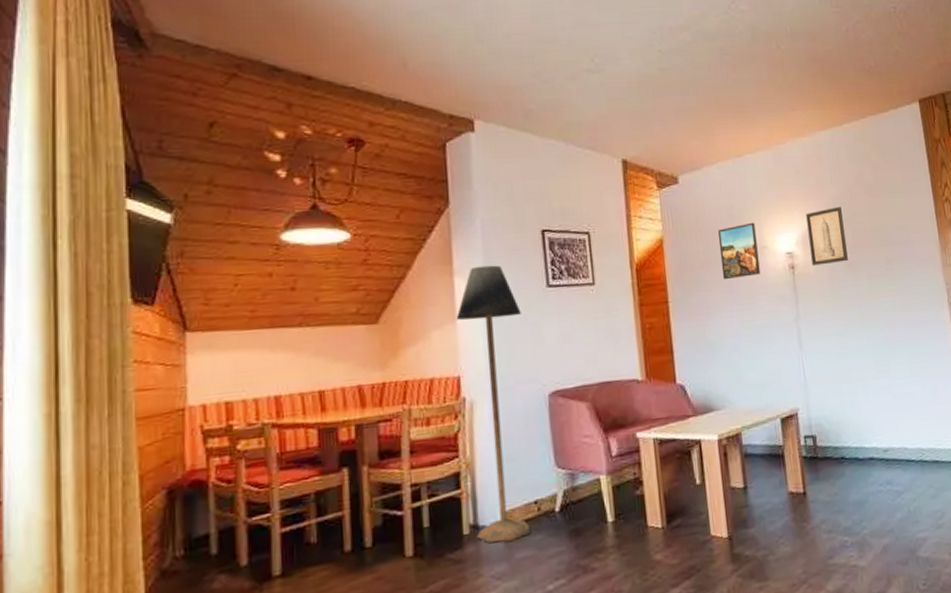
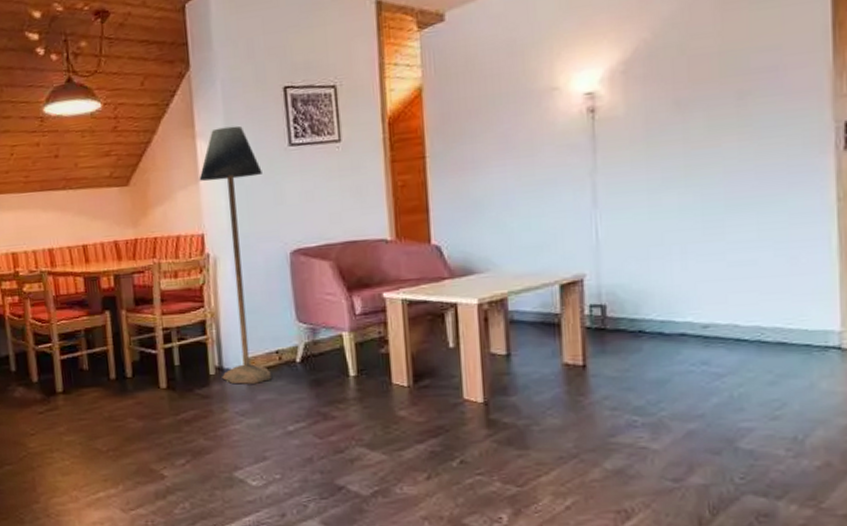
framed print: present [718,222,761,280] -> none [492,59,547,130]
wall art: present [806,206,848,266] -> none [618,28,677,108]

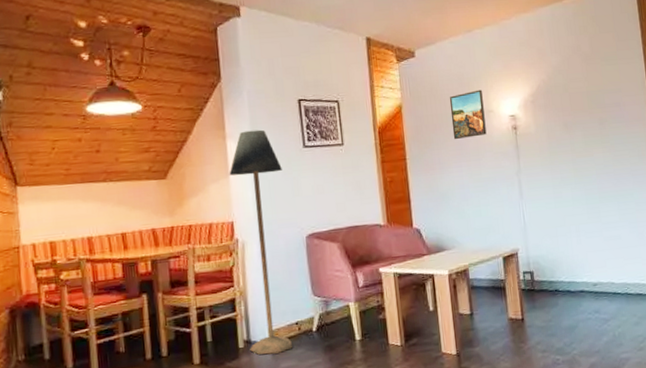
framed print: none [492,59,547,130] -> present [449,89,487,140]

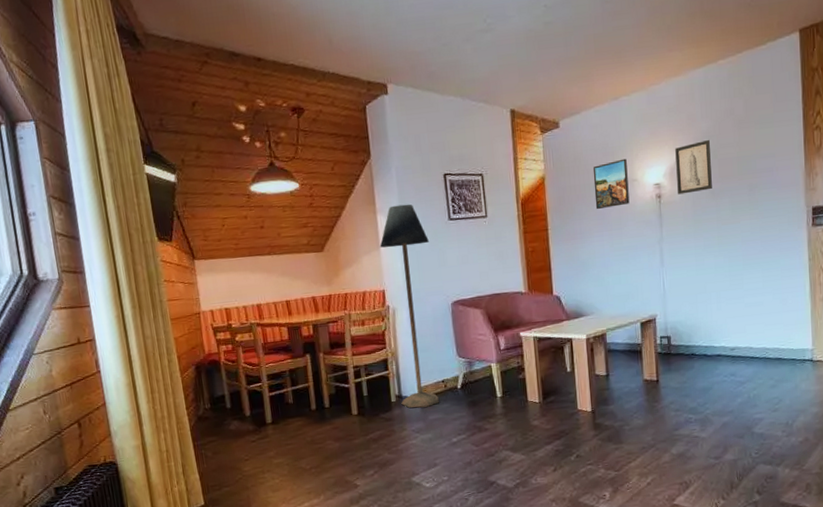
wall art: none [528,73,565,127] -> present [675,139,712,195]

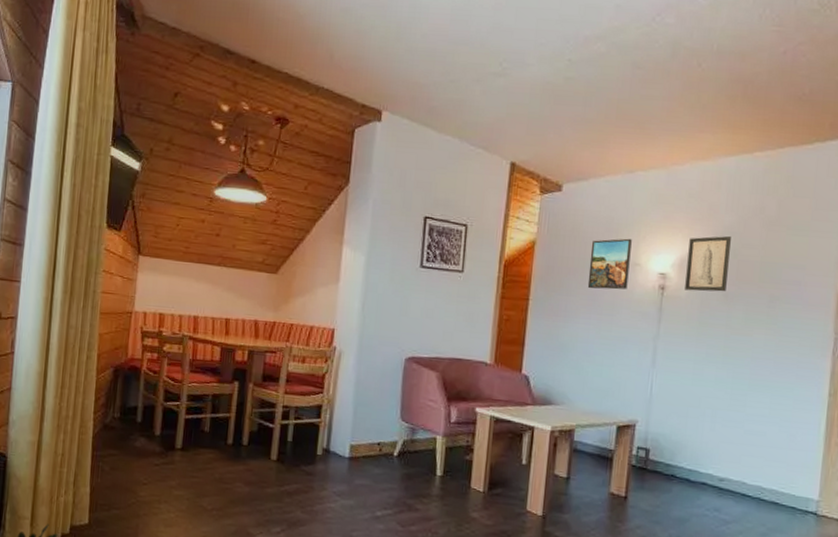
floor lamp: present [380,204,440,408] -> none [327,239,394,469]

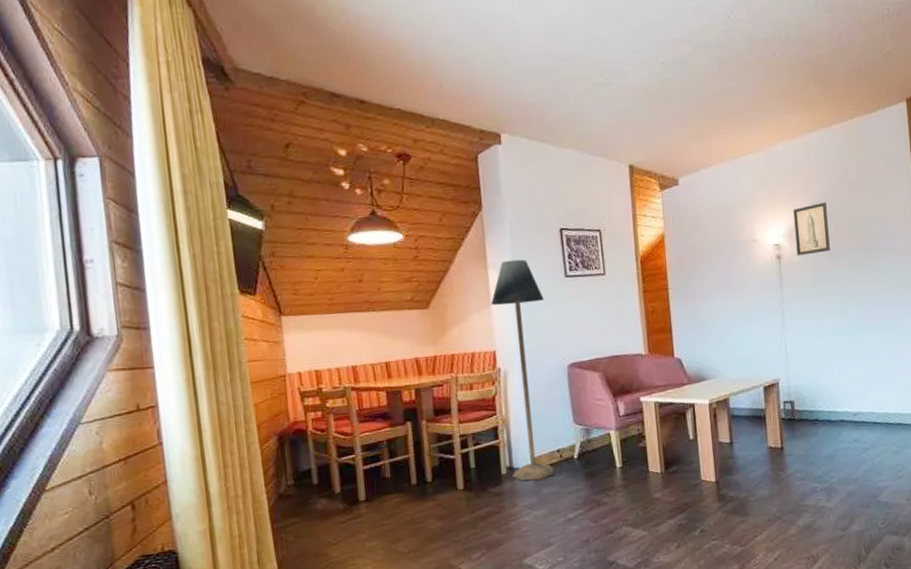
floor lamp: none [327,239,394,469] -> present [491,259,555,481]
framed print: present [587,238,632,290] -> none [713,218,750,270]

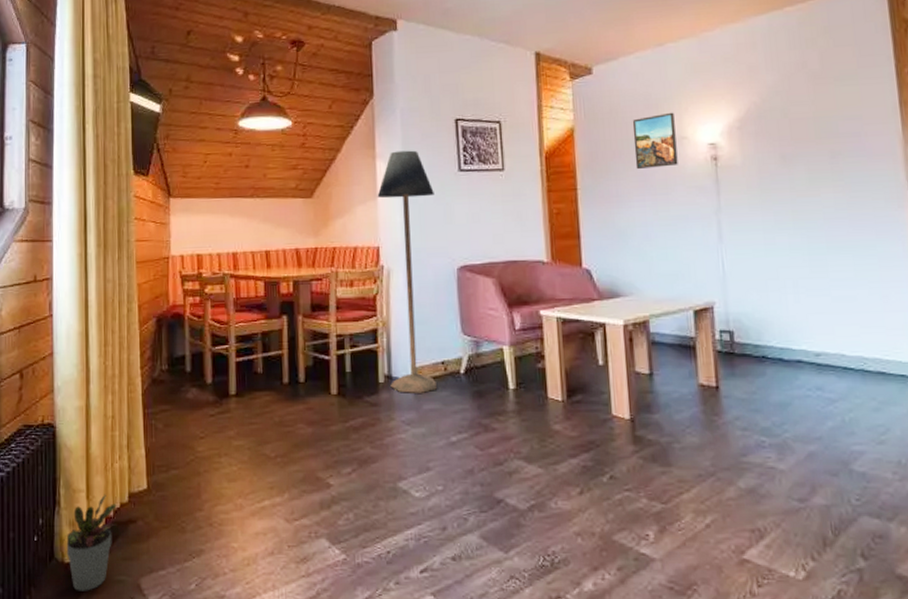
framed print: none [713,218,750,270] -> present [632,112,678,170]
wall art: present [793,201,830,256] -> none [734,95,783,158]

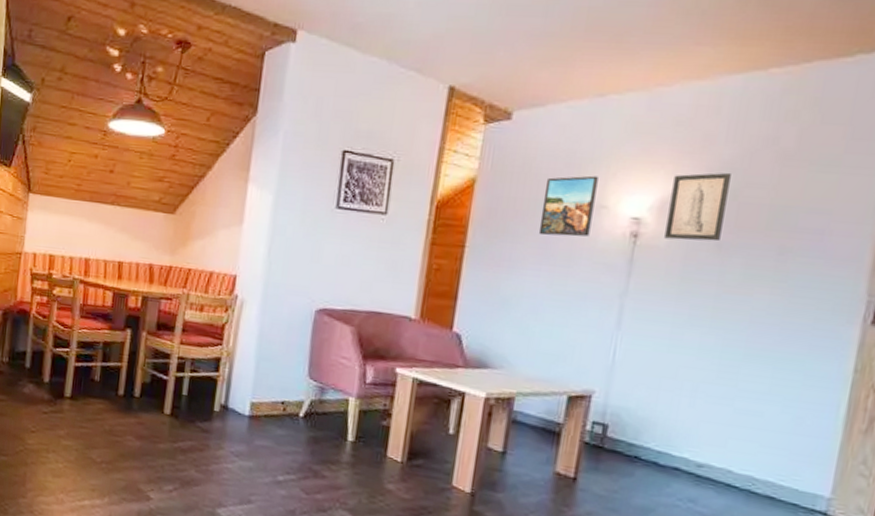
floor lamp: present [377,150,438,393] -> none [225,176,305,429]
wall art: none [734,95,783,158] -> present [664,172,731,242]

